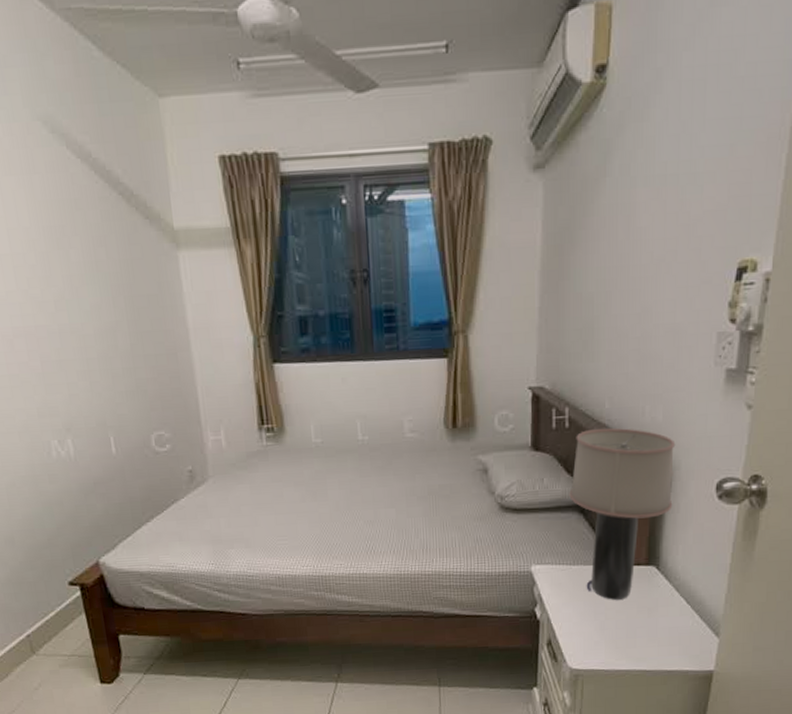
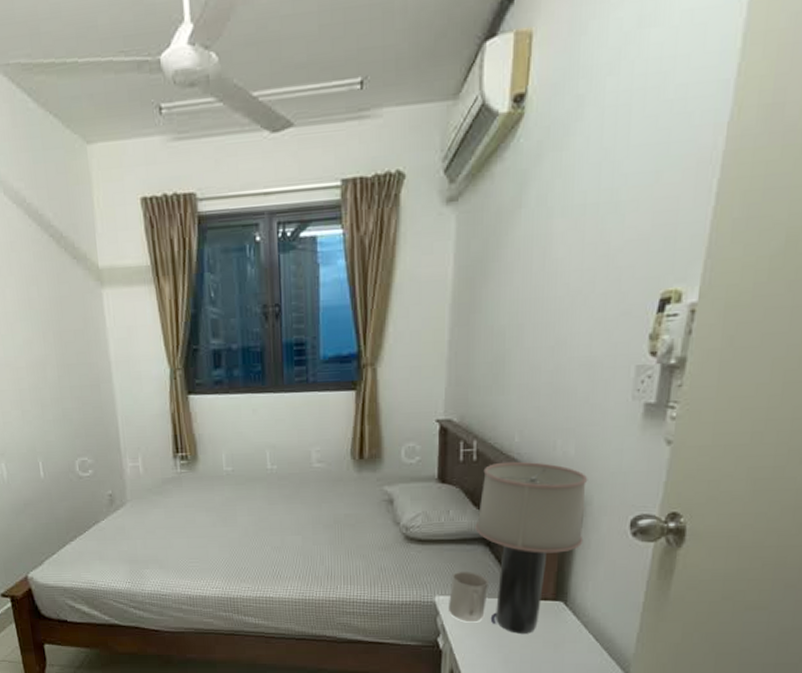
mug: none [545,539,584,591] -> present [449,571,490,623]

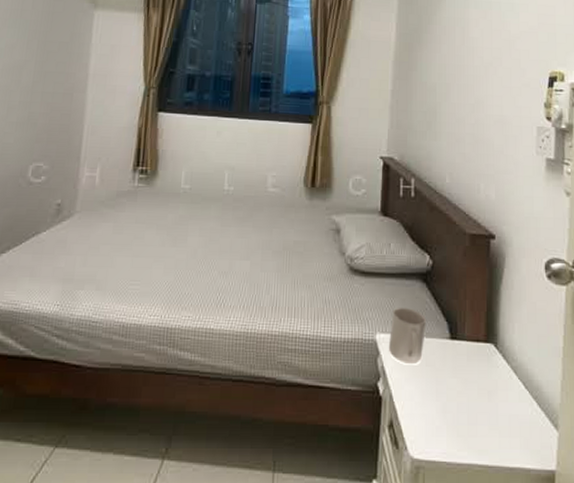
table lamp: present [475,461,588,634] -> none [413,200,508,379]

